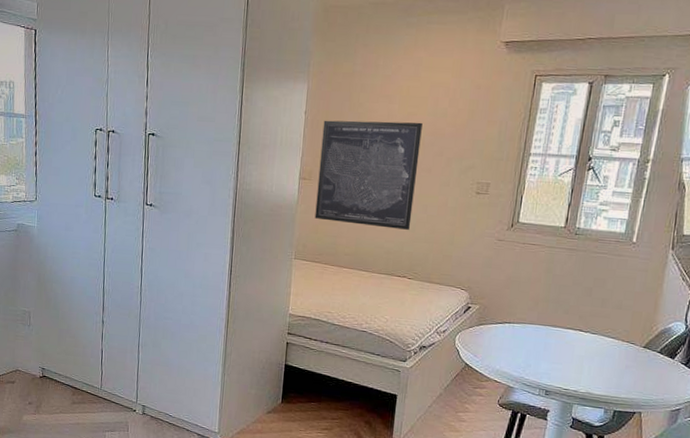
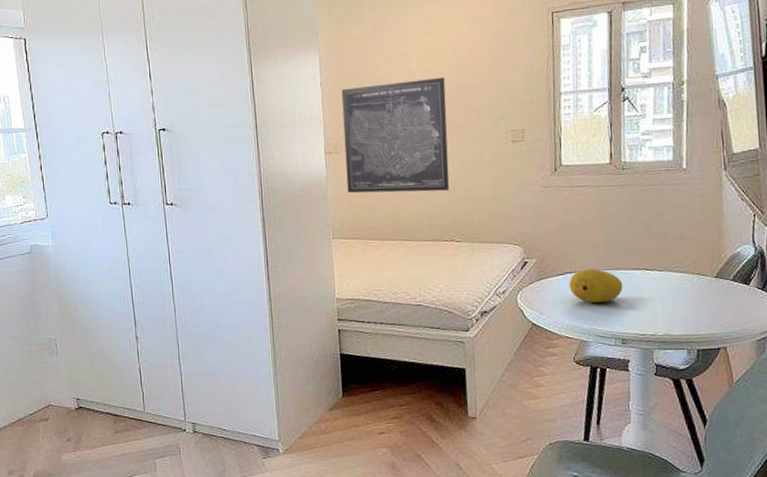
fruit: none [505,321,556,355] -> present [569,268,623,303]

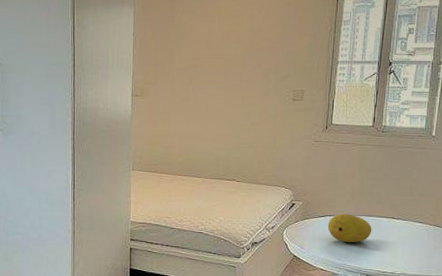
wall art: present [341,77,450,193] -> none [148,38,241,137]

